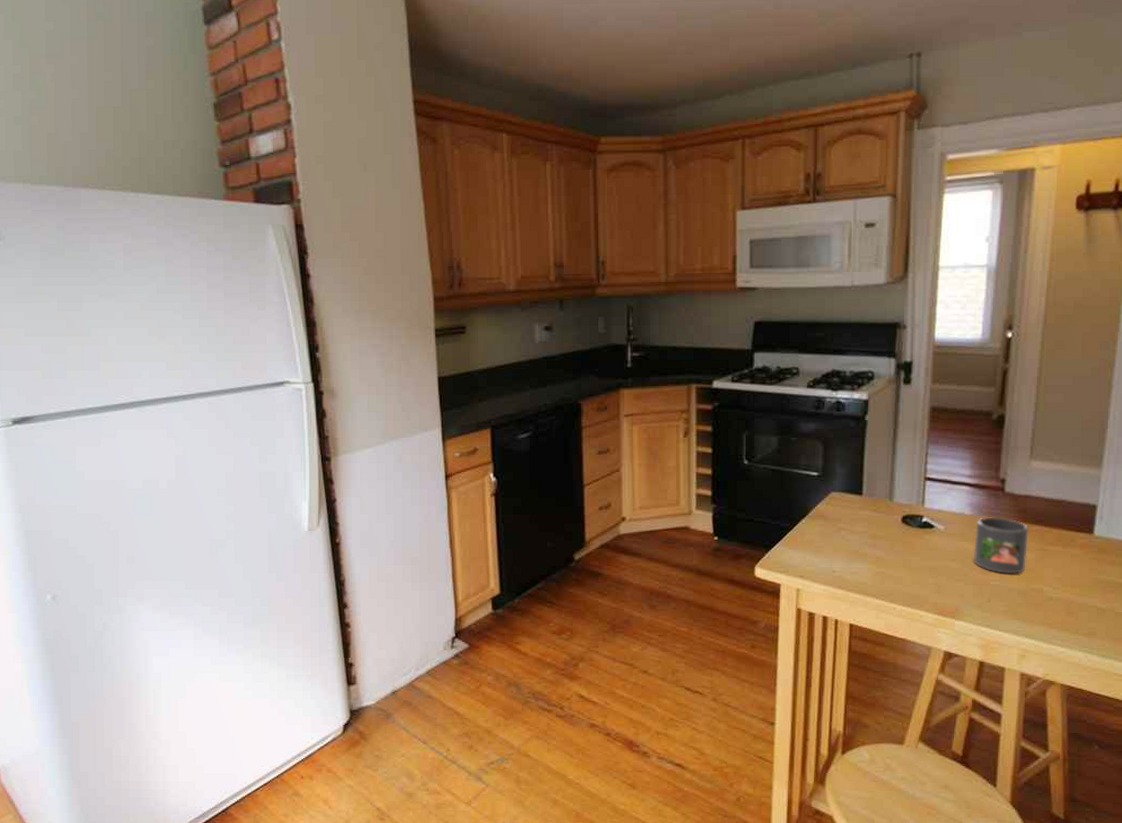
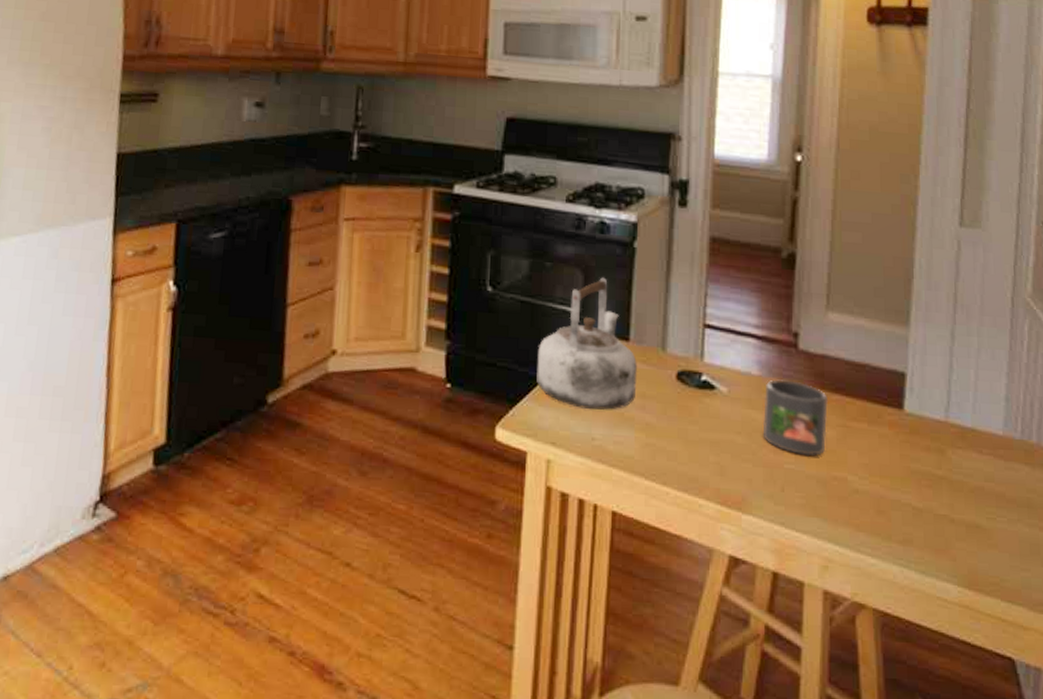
kettle: none [787,446,870,550] -> present [537,277,638,410]

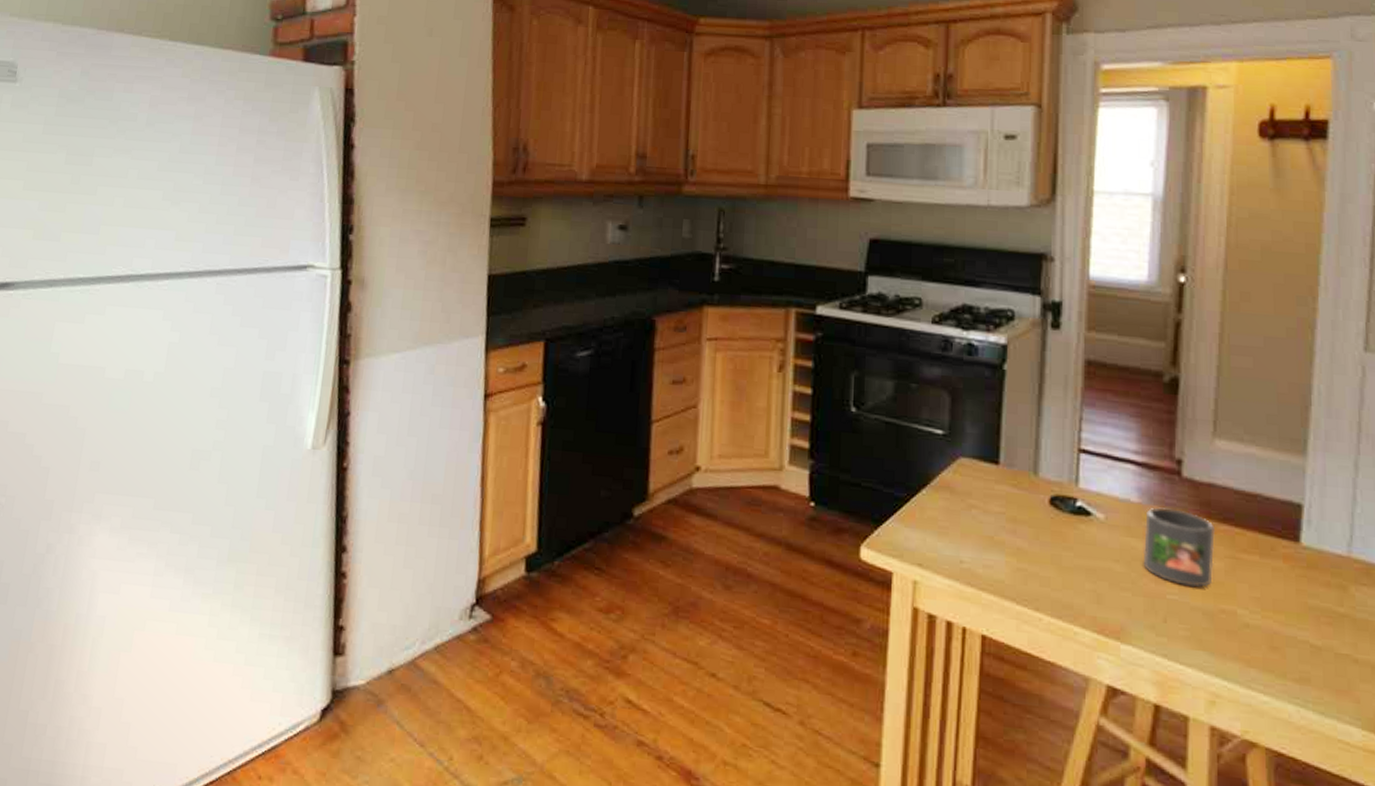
kettle: present [537,277,638,410] -> none [902,399,1009,534]

